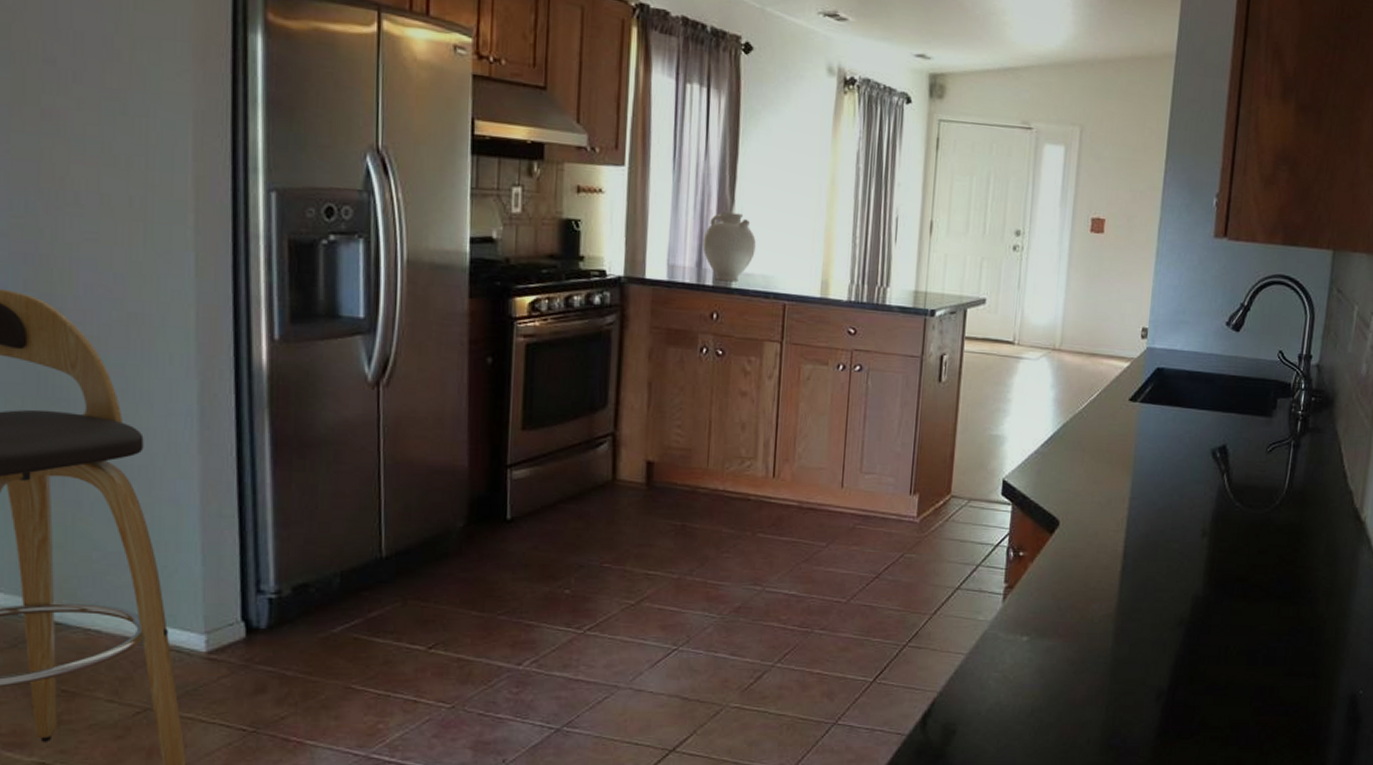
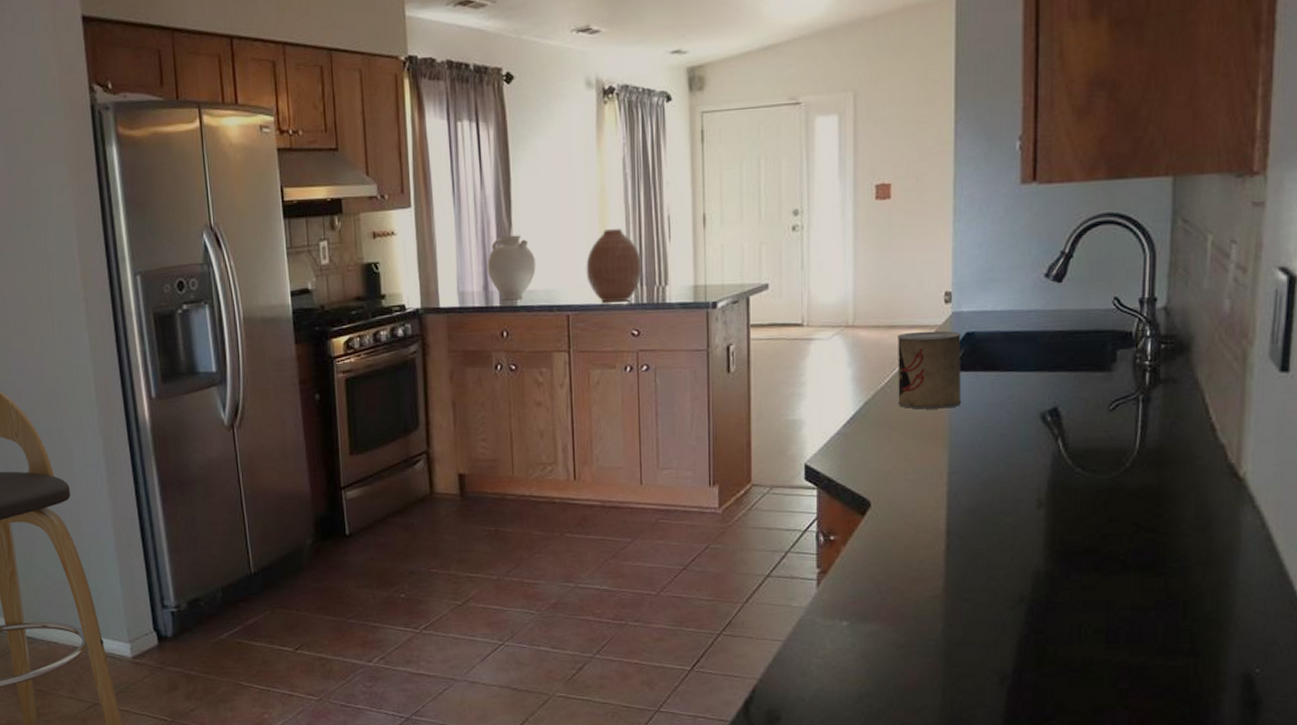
vase: none [807,222,866,297] -> present [586,229,643,302]
tin can: none [1092,361,1152,437] -> present [898,330,962,410]

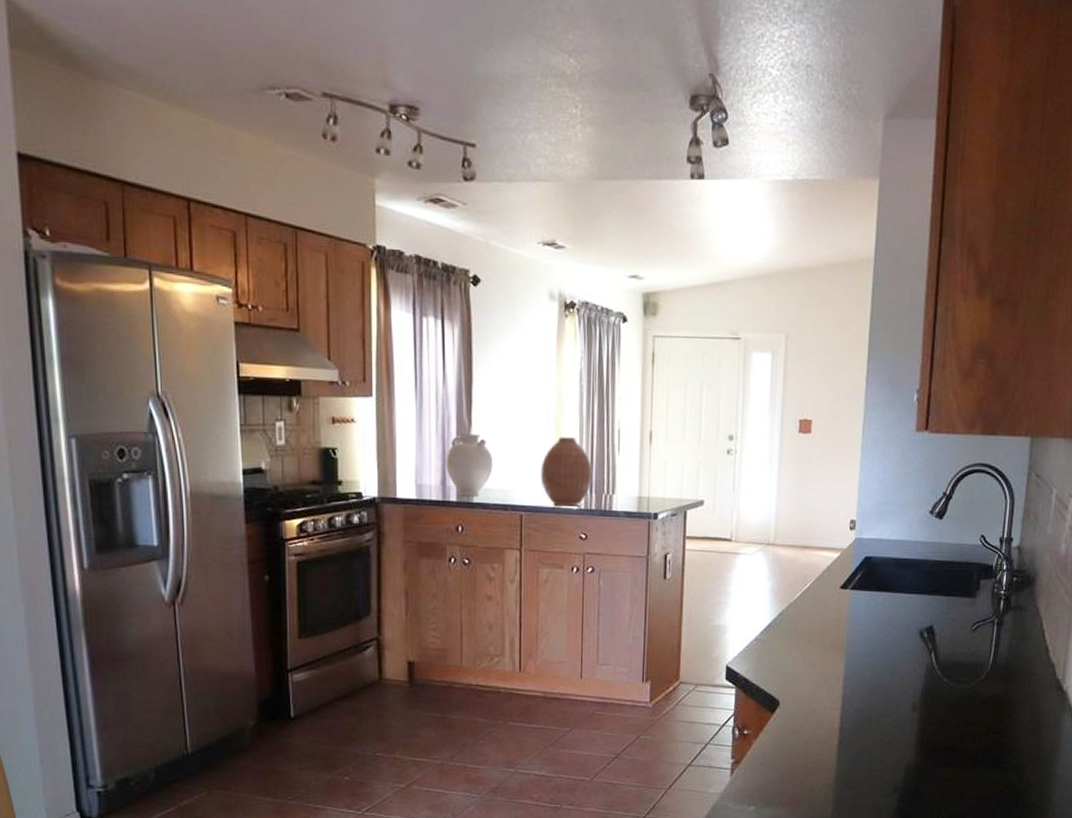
tin can: present [898,330,962,410] -> none [807,553,861,622]

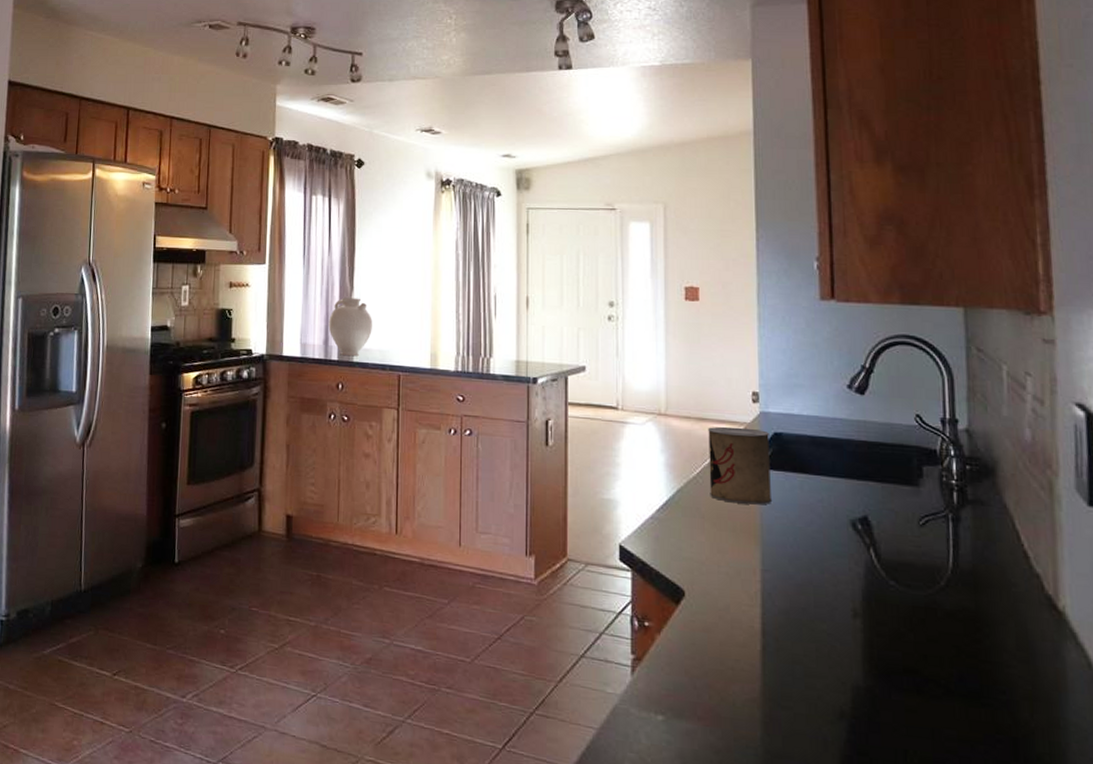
vase: present [540,437,593,505] -> none [418,301,470,368]
tin can: none [807,553,861,622] -> present [708,426,773,505]

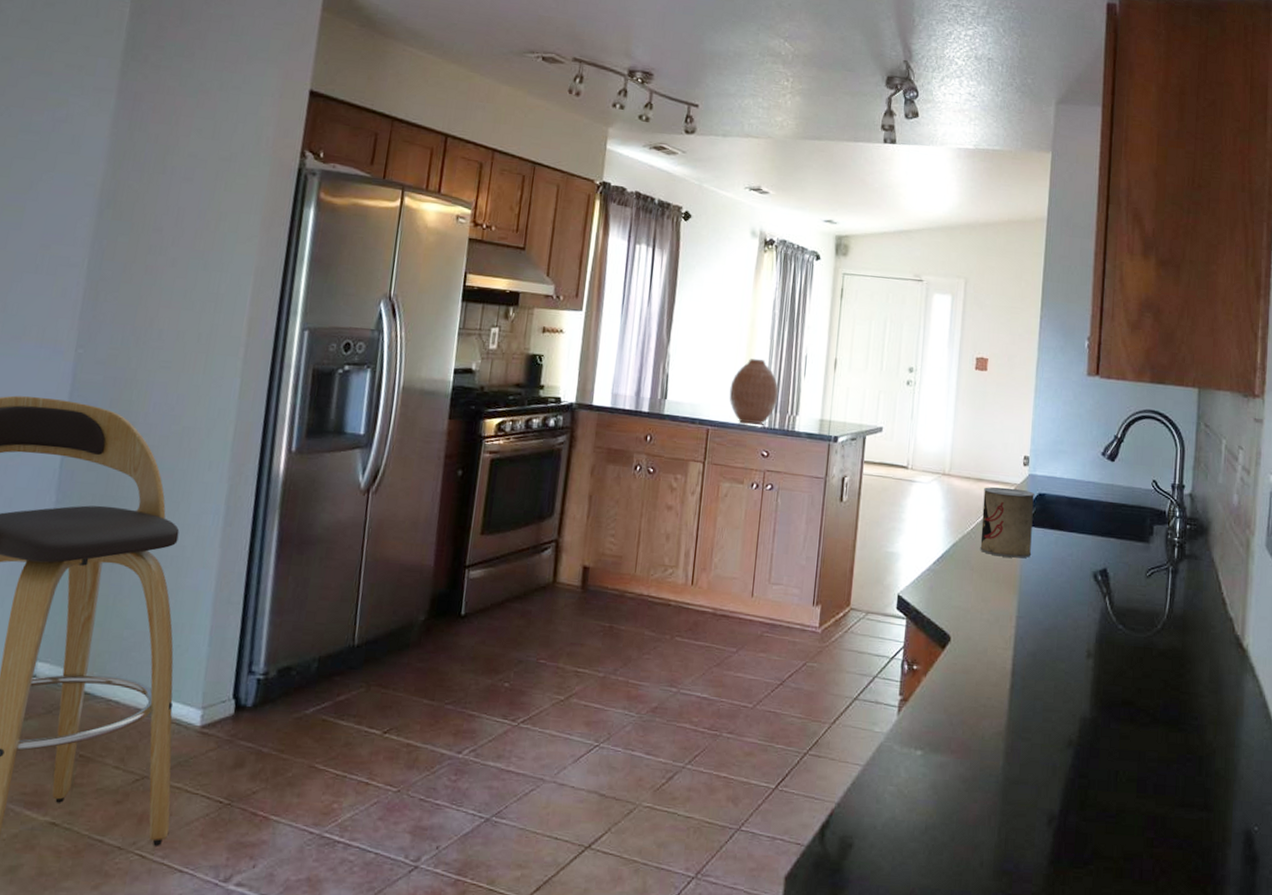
ceramic jug: present [328,297,372,357] -> none [641,349,686,410]
vase: none [418,301,470,368] -> present [729,358,779,424]

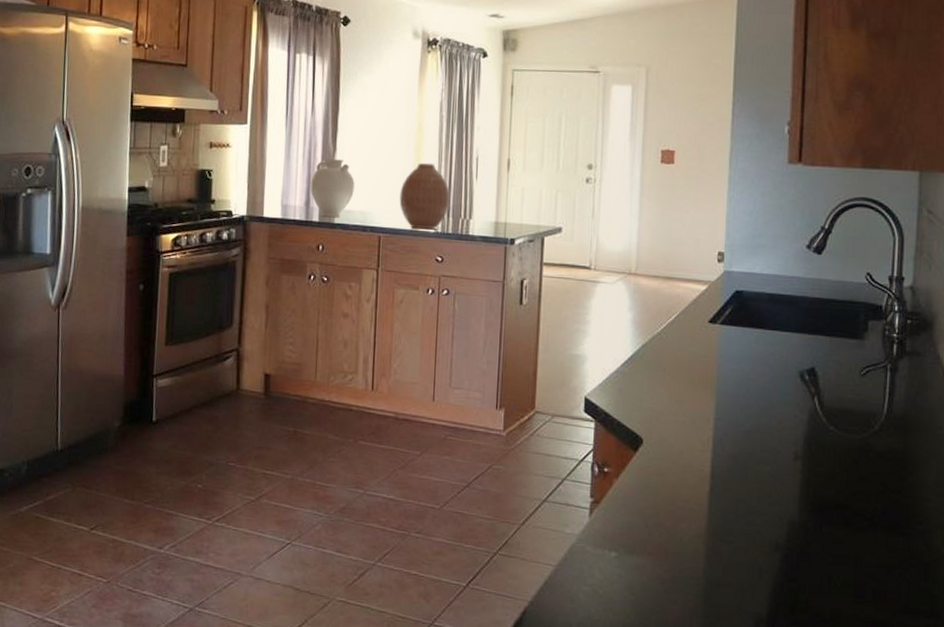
ceramic jug: none [641,349,686,410] -> present [310,158,355,218]
tin can: present [980,486,1034,559] -> none [672,285,731,359]

